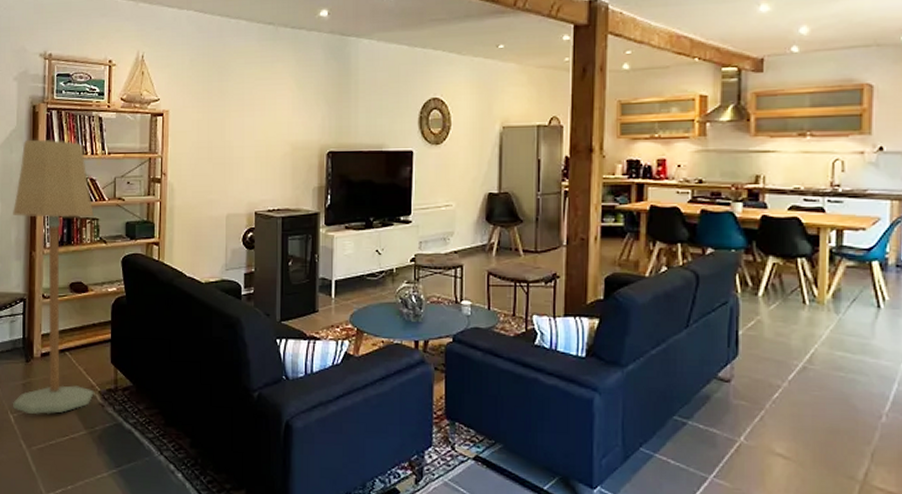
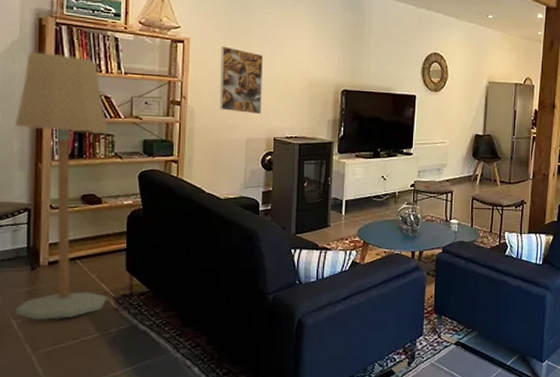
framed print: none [199,115,242,187] -> present [220,46,263,115]

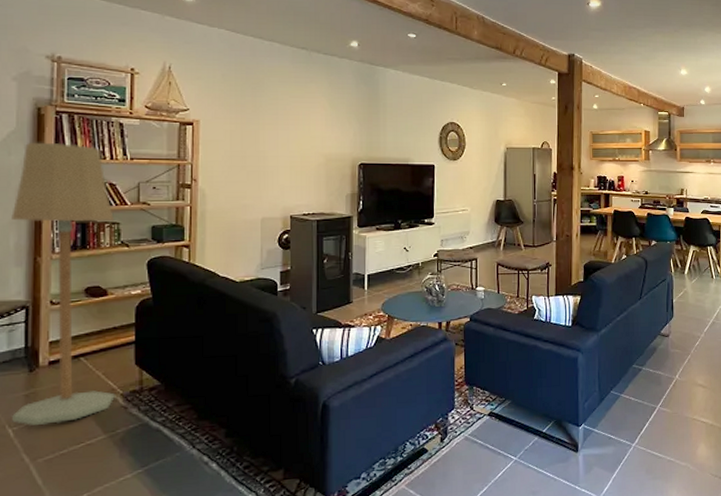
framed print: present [220,46,263,115] -> none [232,126,276,193]

